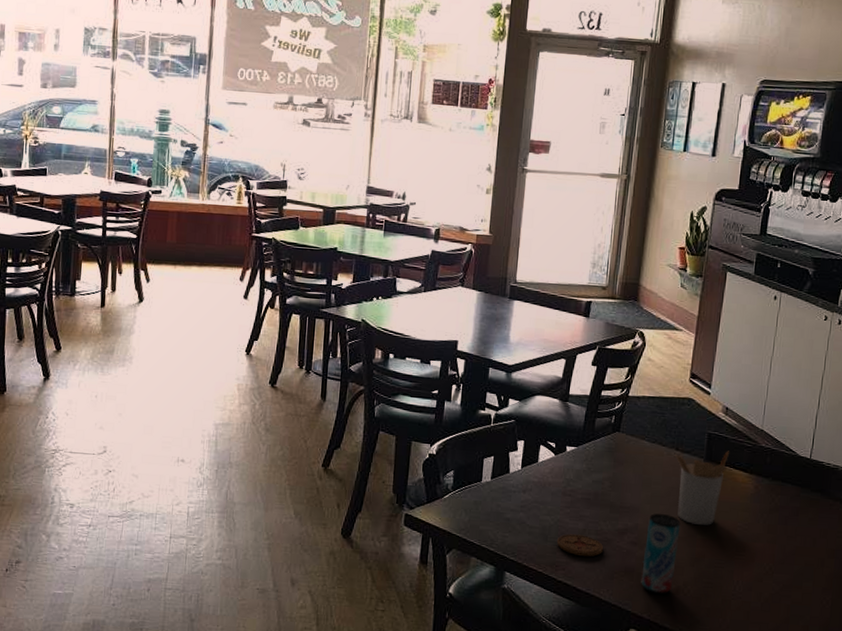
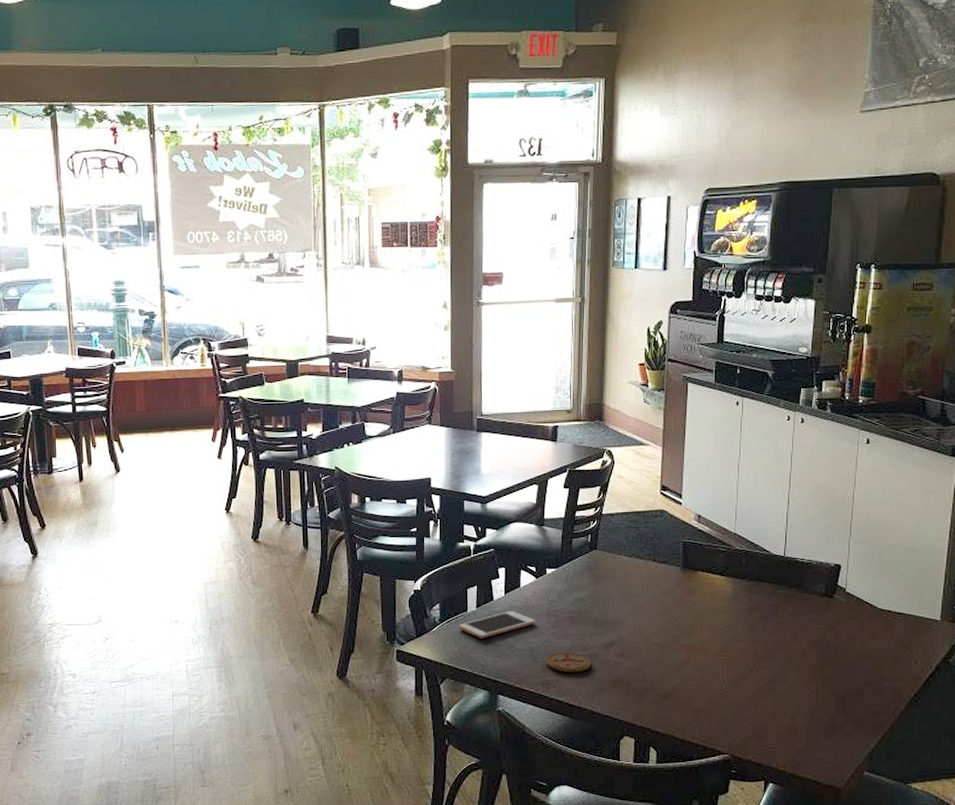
cell phone: none [471,485,551,512] -> present [458,610,536,639]
beverage can: present [641,513,681,594] -> none [630,623,664,701]
utensil holder: present [675,450,730,526] -> none [653,557,706,632]

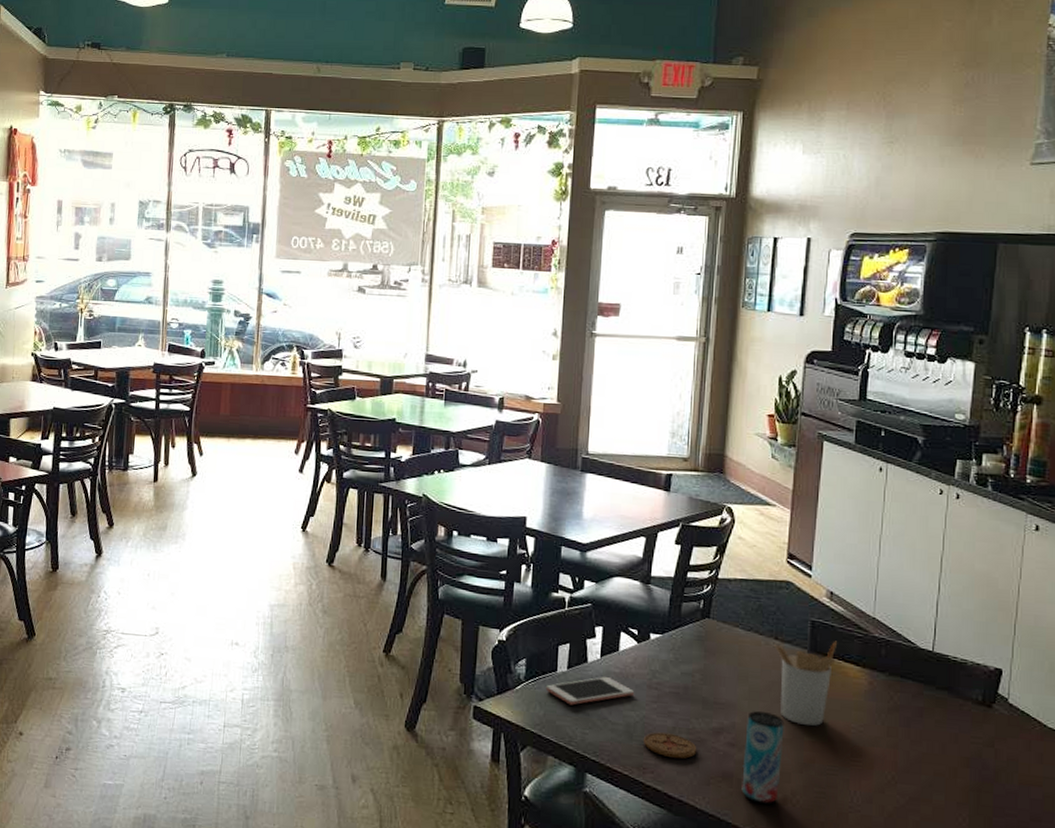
beverage can: none [630,623,664,701] -> present [741,710,784,804]
utensil holder: none [653,557,706,632] -> present [774,641,838,726]

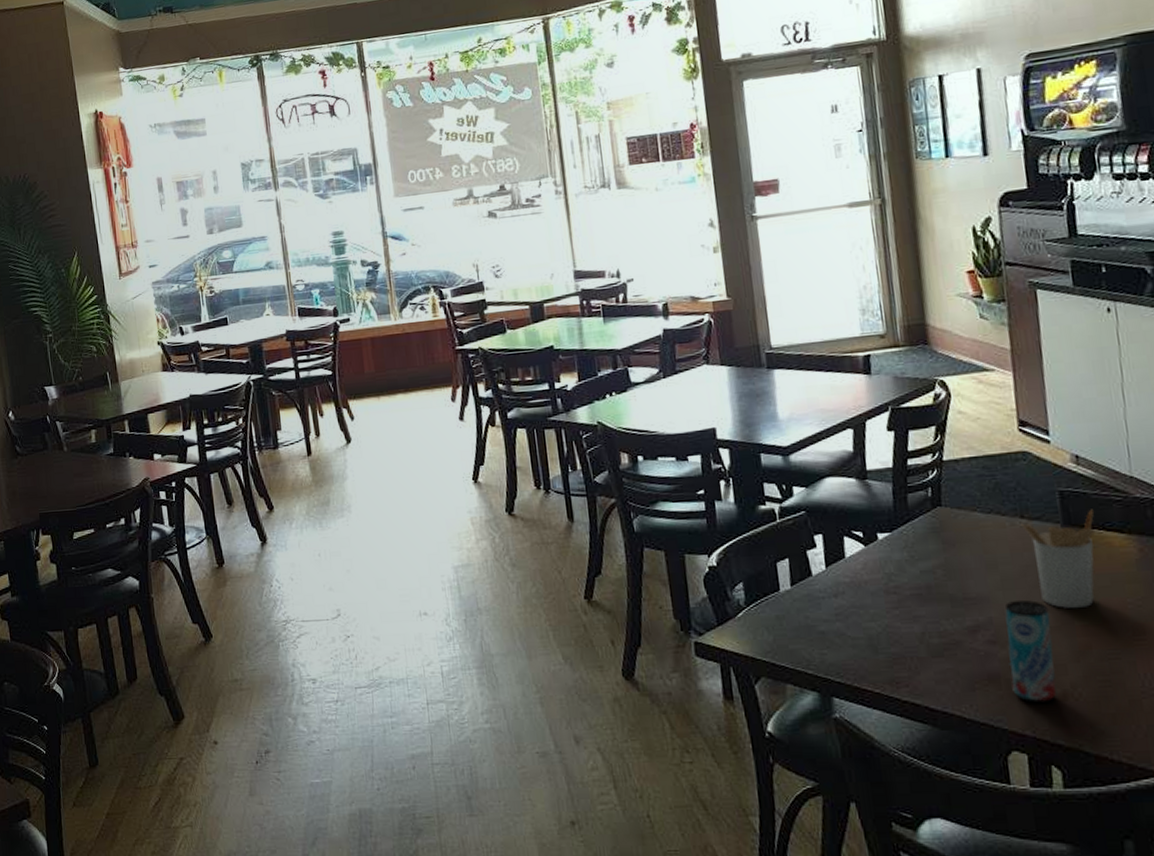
cell phone: present [545,676,635,706] -> none [770,587,872,626]
coaster: present [644,732,697,759] -> none [891,640,954,667]

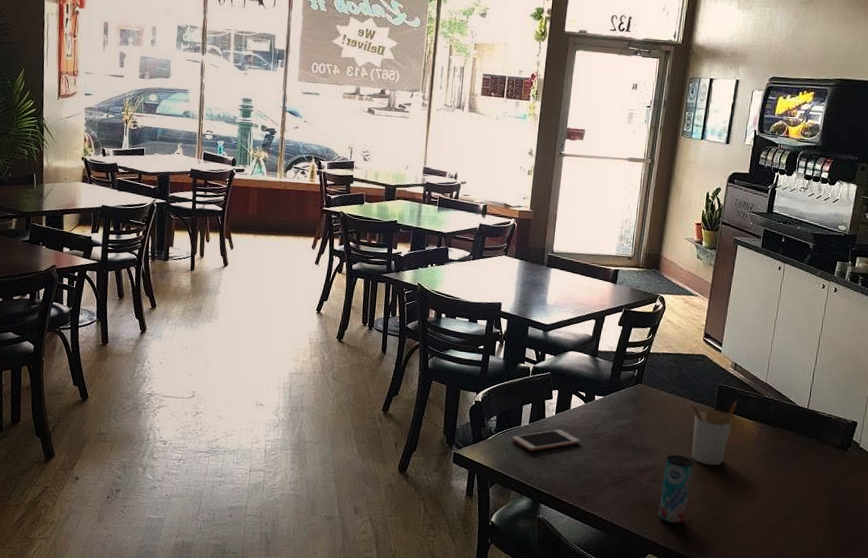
cell phone: none [770,587,872,626] -> present [511,429,581,452]

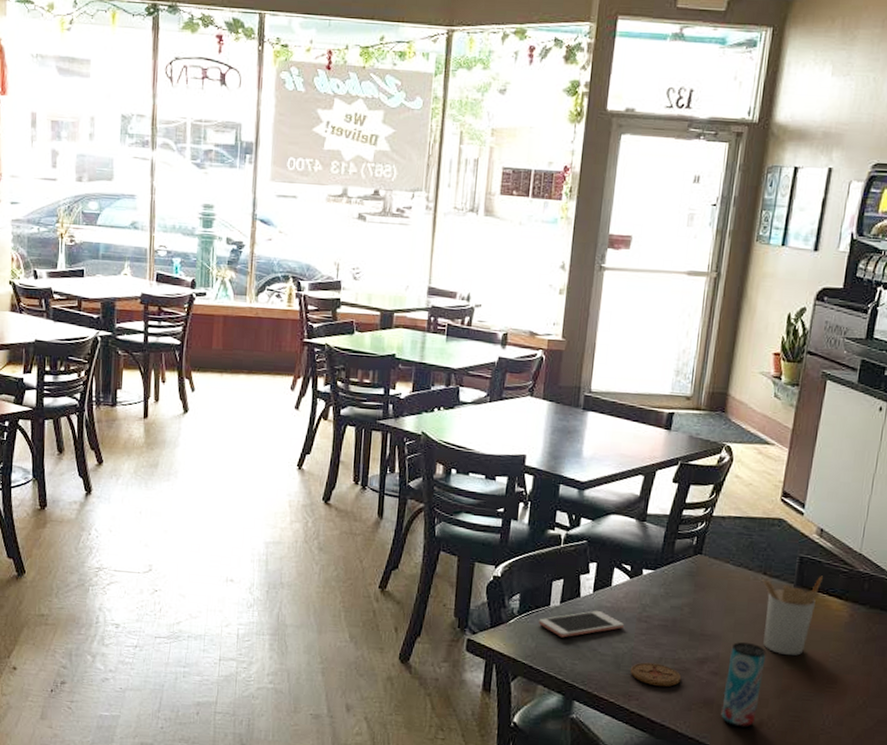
coaster: none [586,471,627,492] -> present [631,662,682,687]

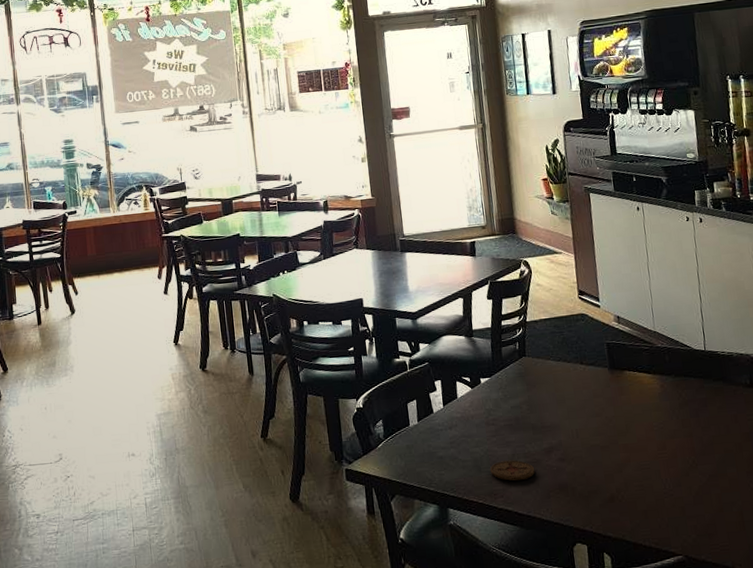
cell phone: present [538,610,625,638] -> none [402,421,477,453]
beverage can: present [721,641,766,728] -> none [570,426,606,505]
utensil holder: present [762,576,824,656] -> none [581,356,631,432]

